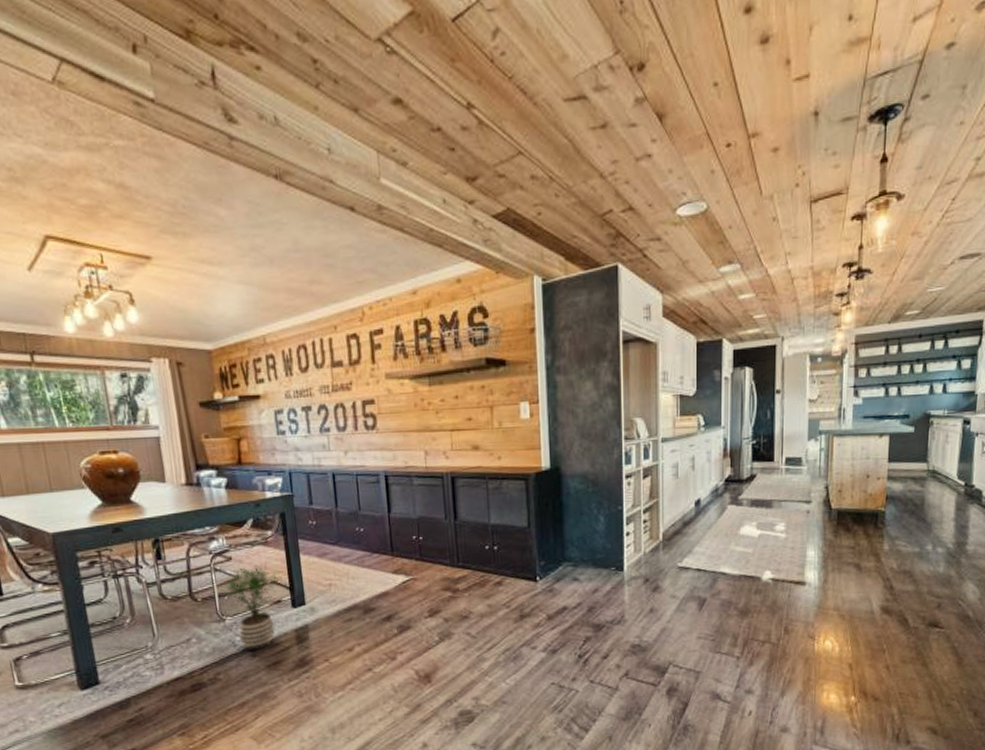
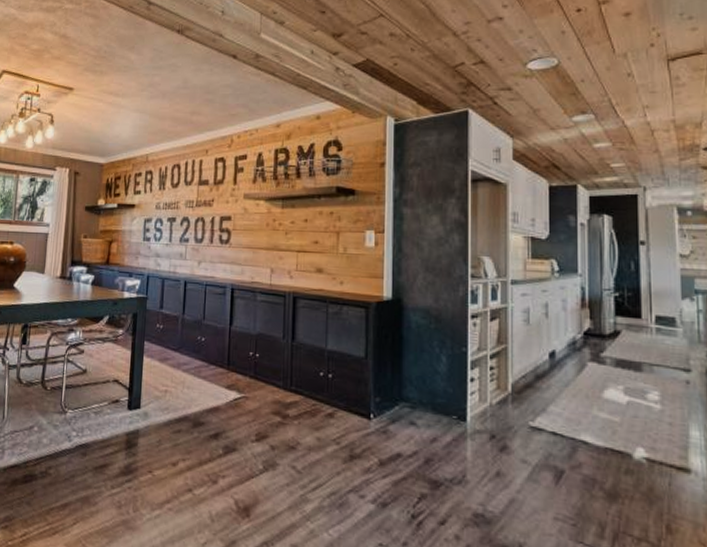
potted plant: present [217,565,283,650] -> none [66,361,124,449]

